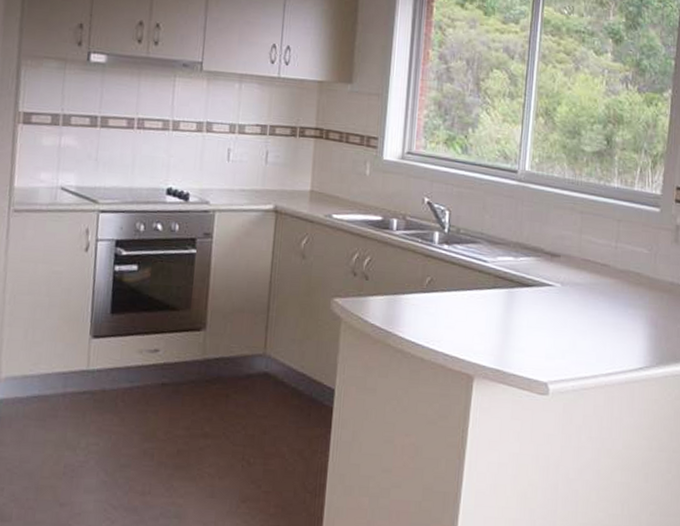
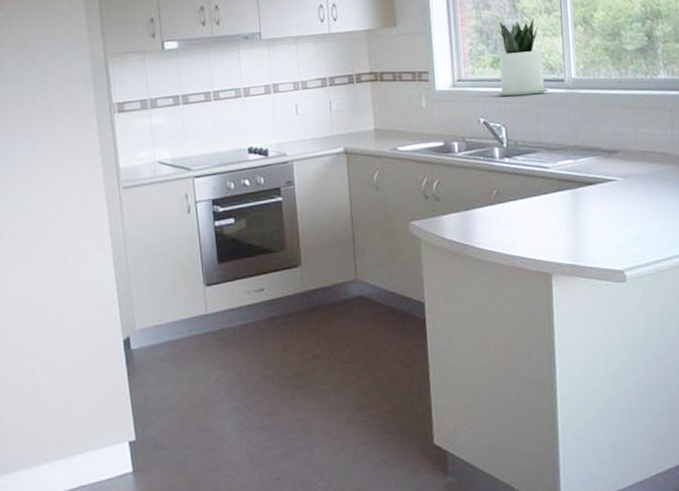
planter: none [447,98,502,182] -> present [497,18,549,97]

